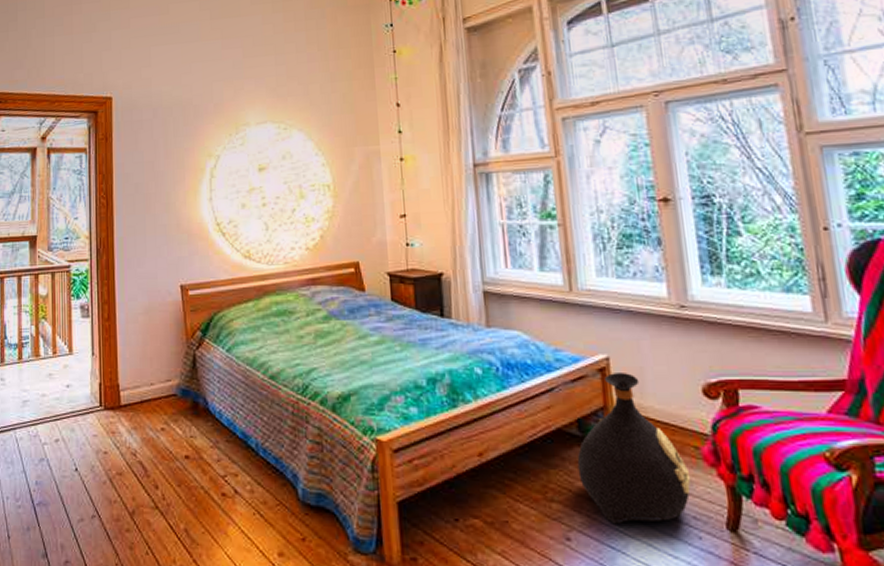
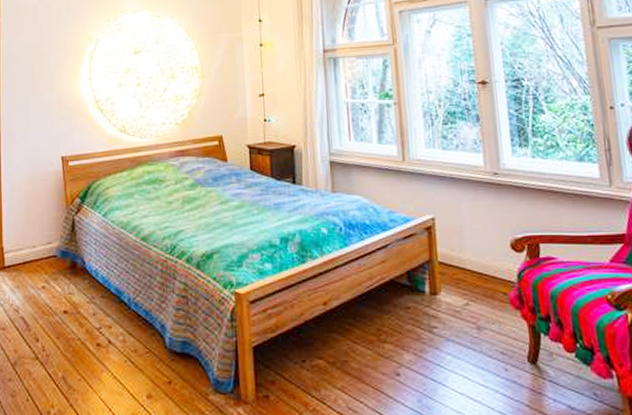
bag: present [577,373,691,525] -> none [406,231,500,361]

